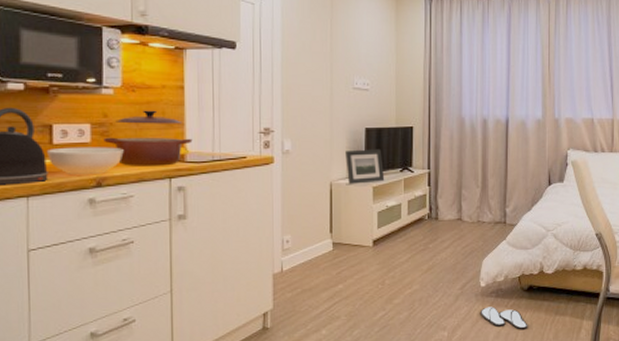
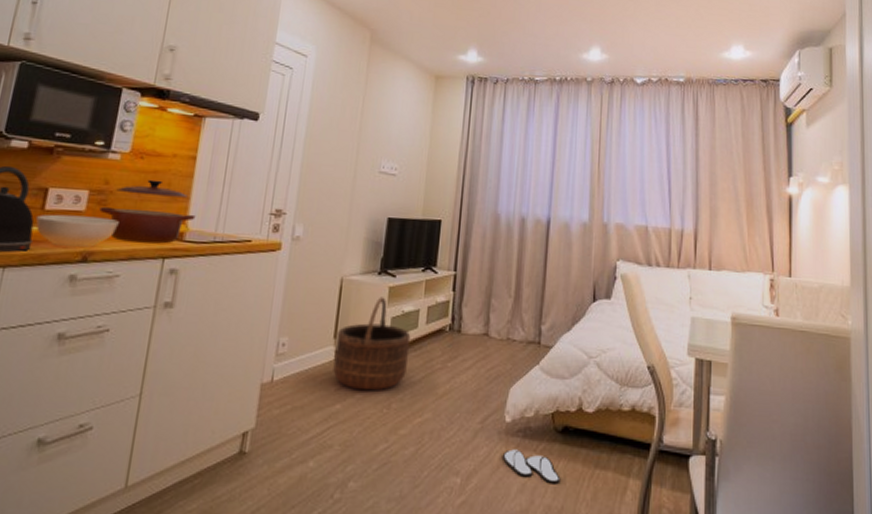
basket: none [332,196,396,272] -> present [333,297,411,391]
picture frame: present [345,149,385,185] -> none [361,242,404,283]

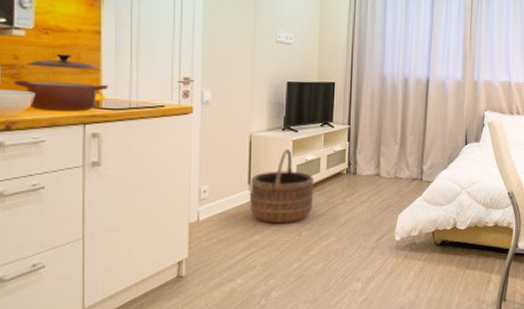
slippers: present [503,449,561,485] -> none [394,260,440,283]

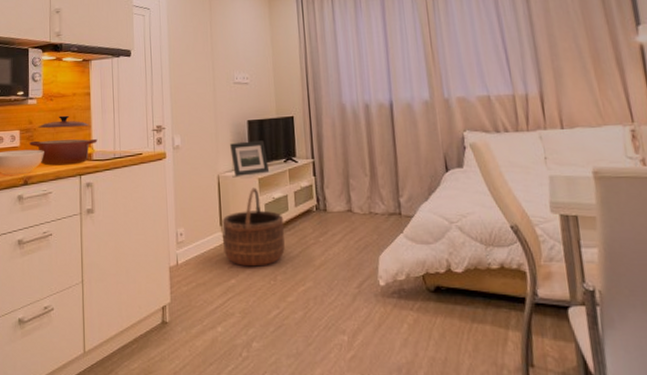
picture frame: none [266,103,305,138] -> present [230,140,270,178]

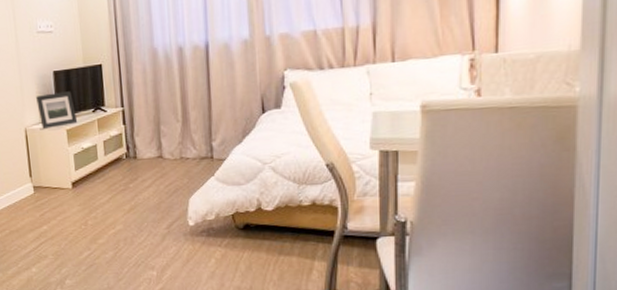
basket: present [222,187,285,267] -> none [31,139,95,214]

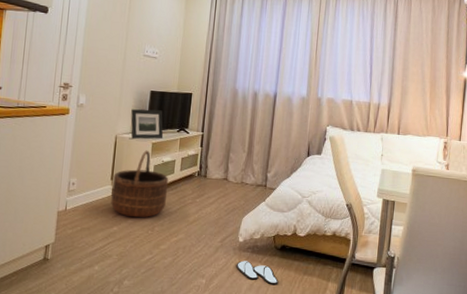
basket: none [31,139,95,214] -> present [111,150,169,218]
slippers: none [191,246,247,271] -> present [236,261,279,285]

